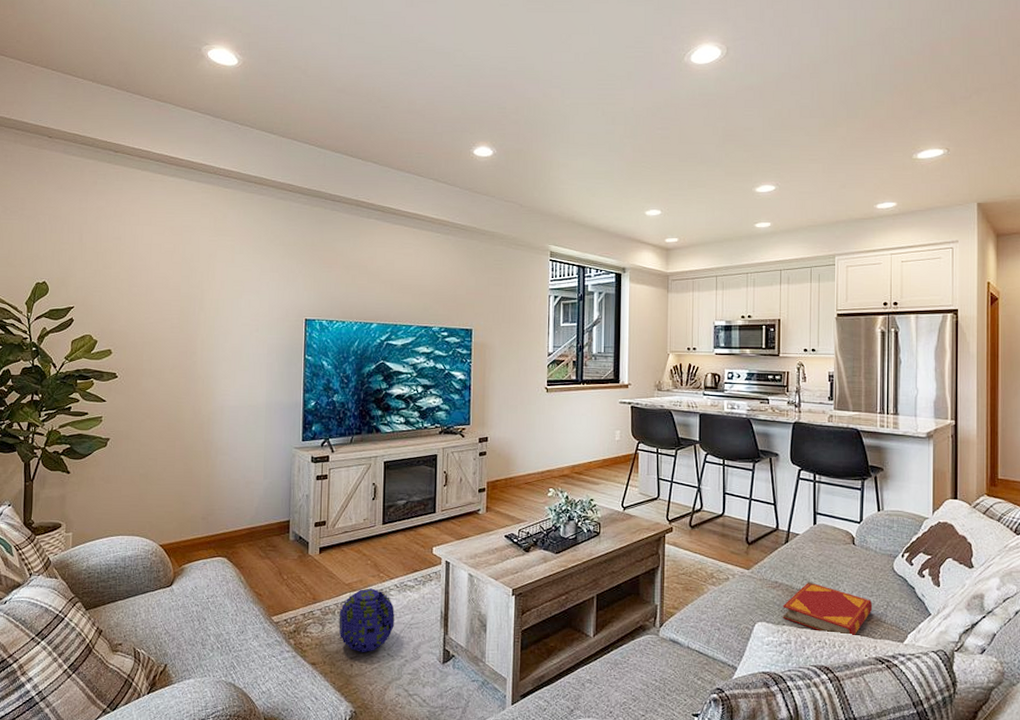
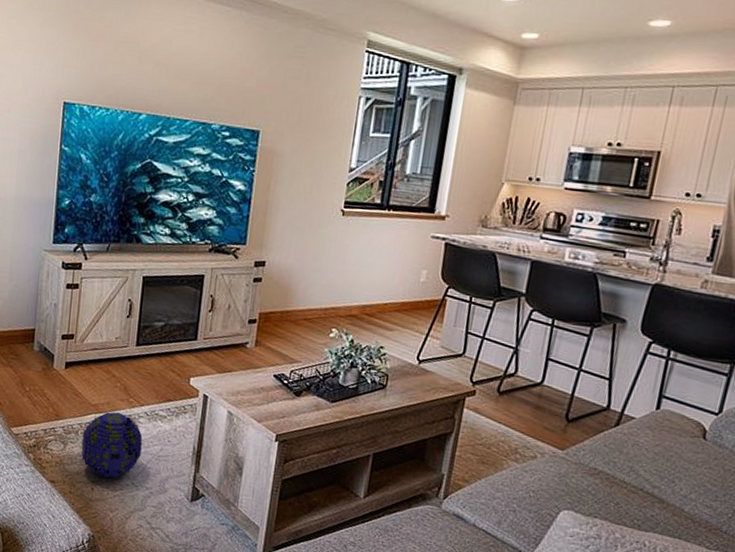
hardback book: present [782,582,873,637] -> none [595,474,715,544]

